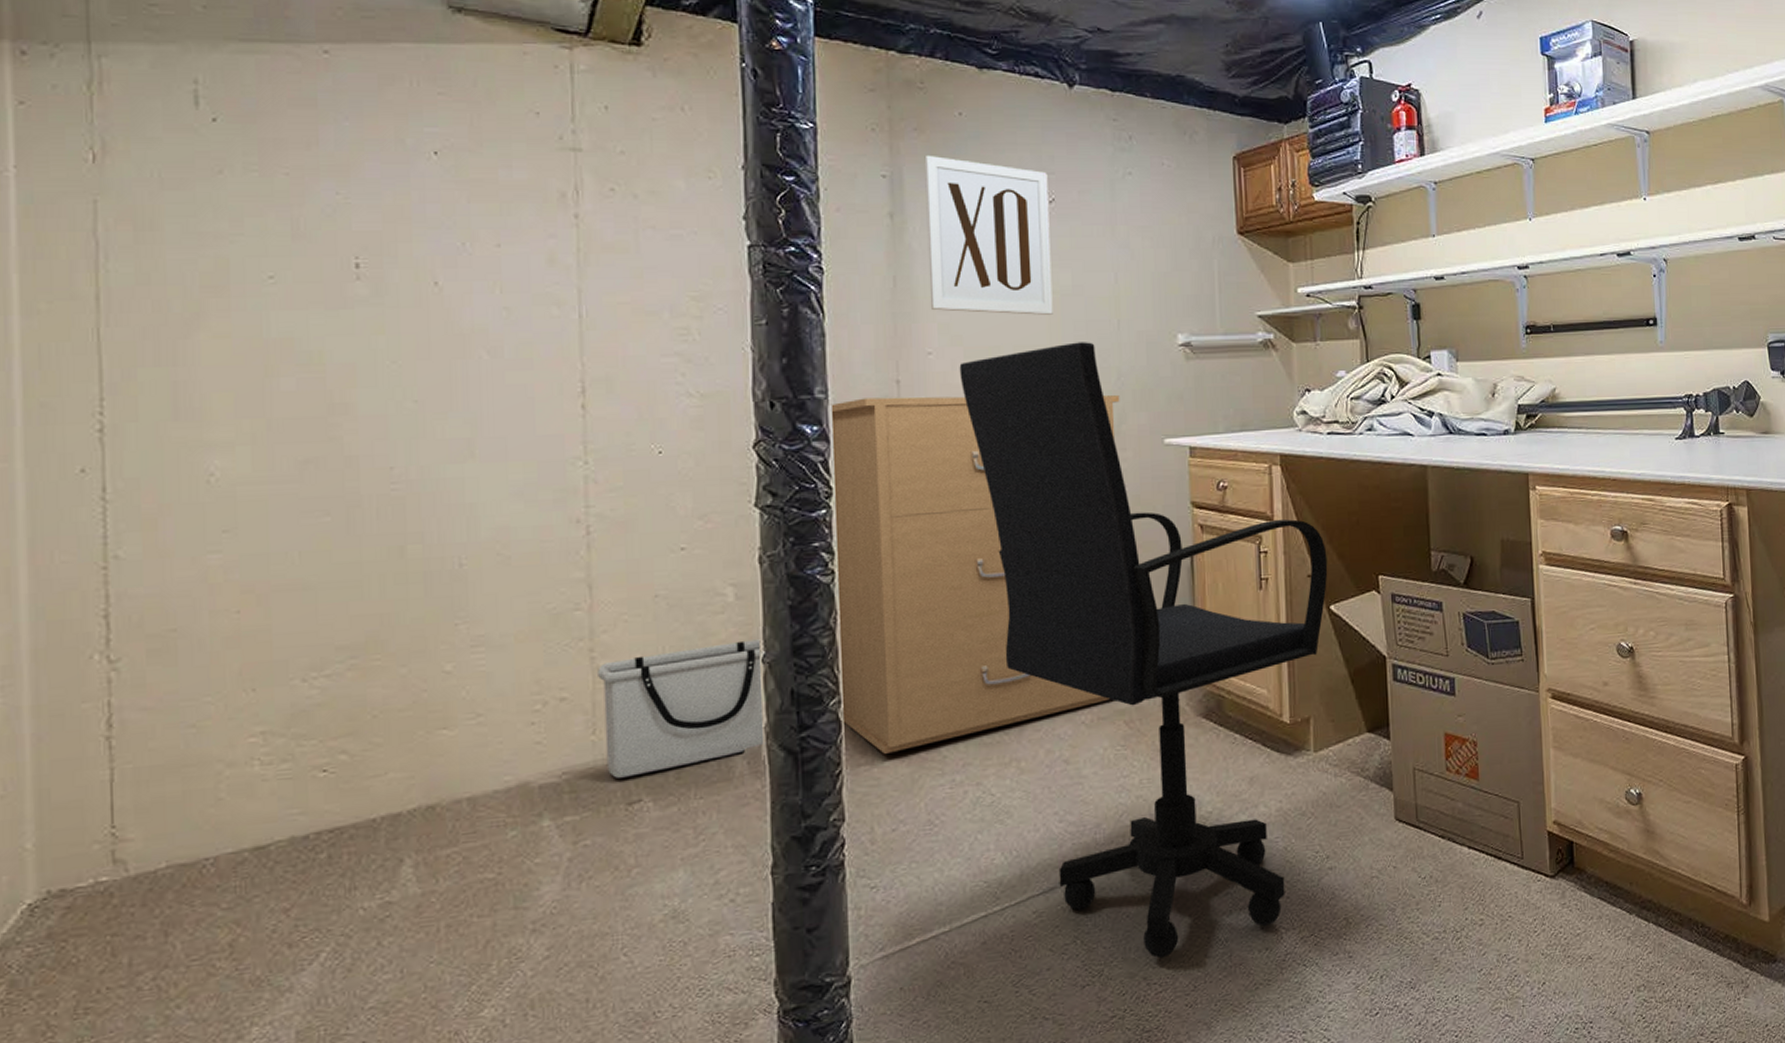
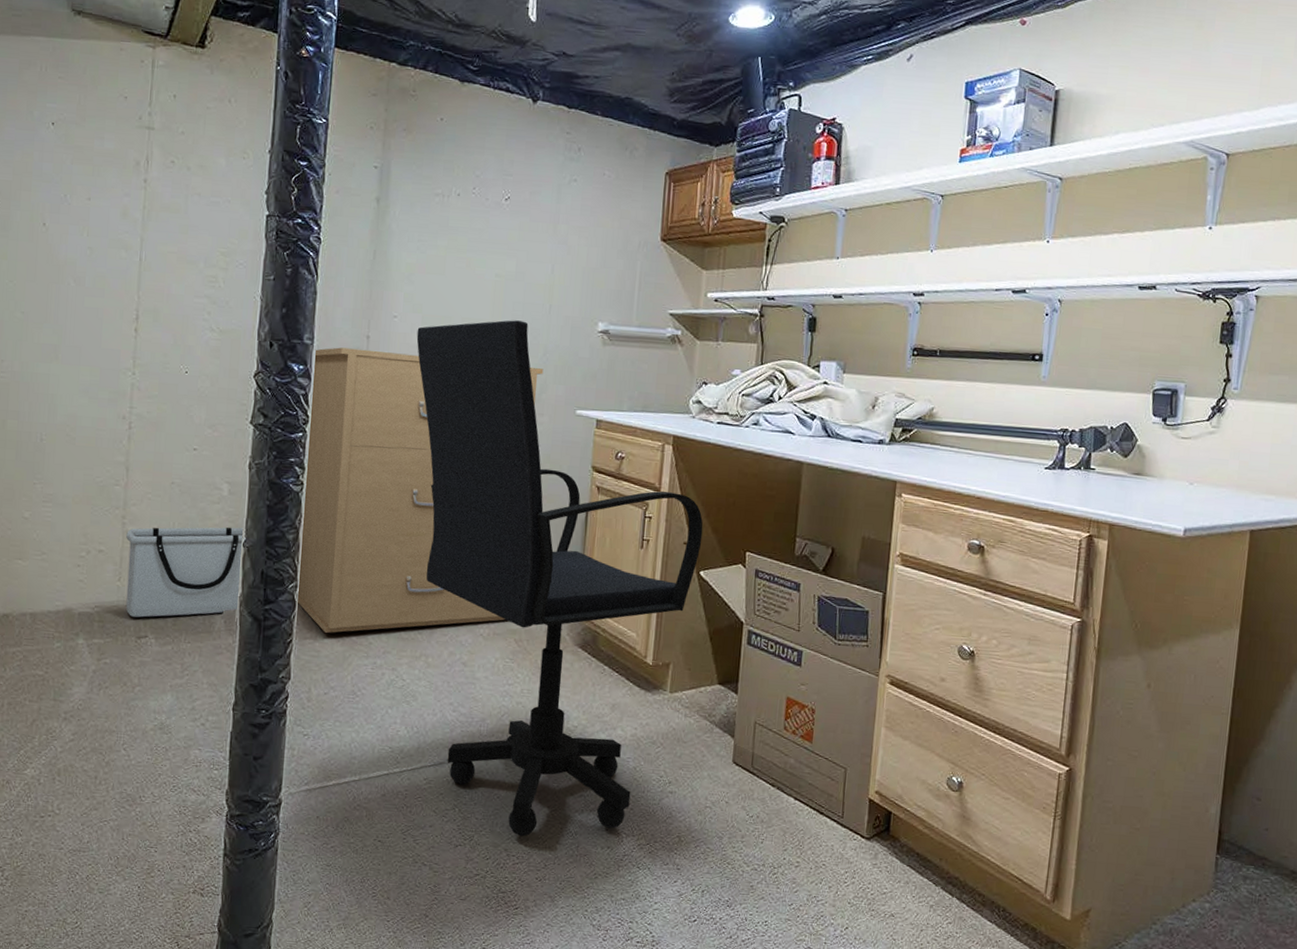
wall art: present [924,155,1053,315] -> none [400,152,507,295]

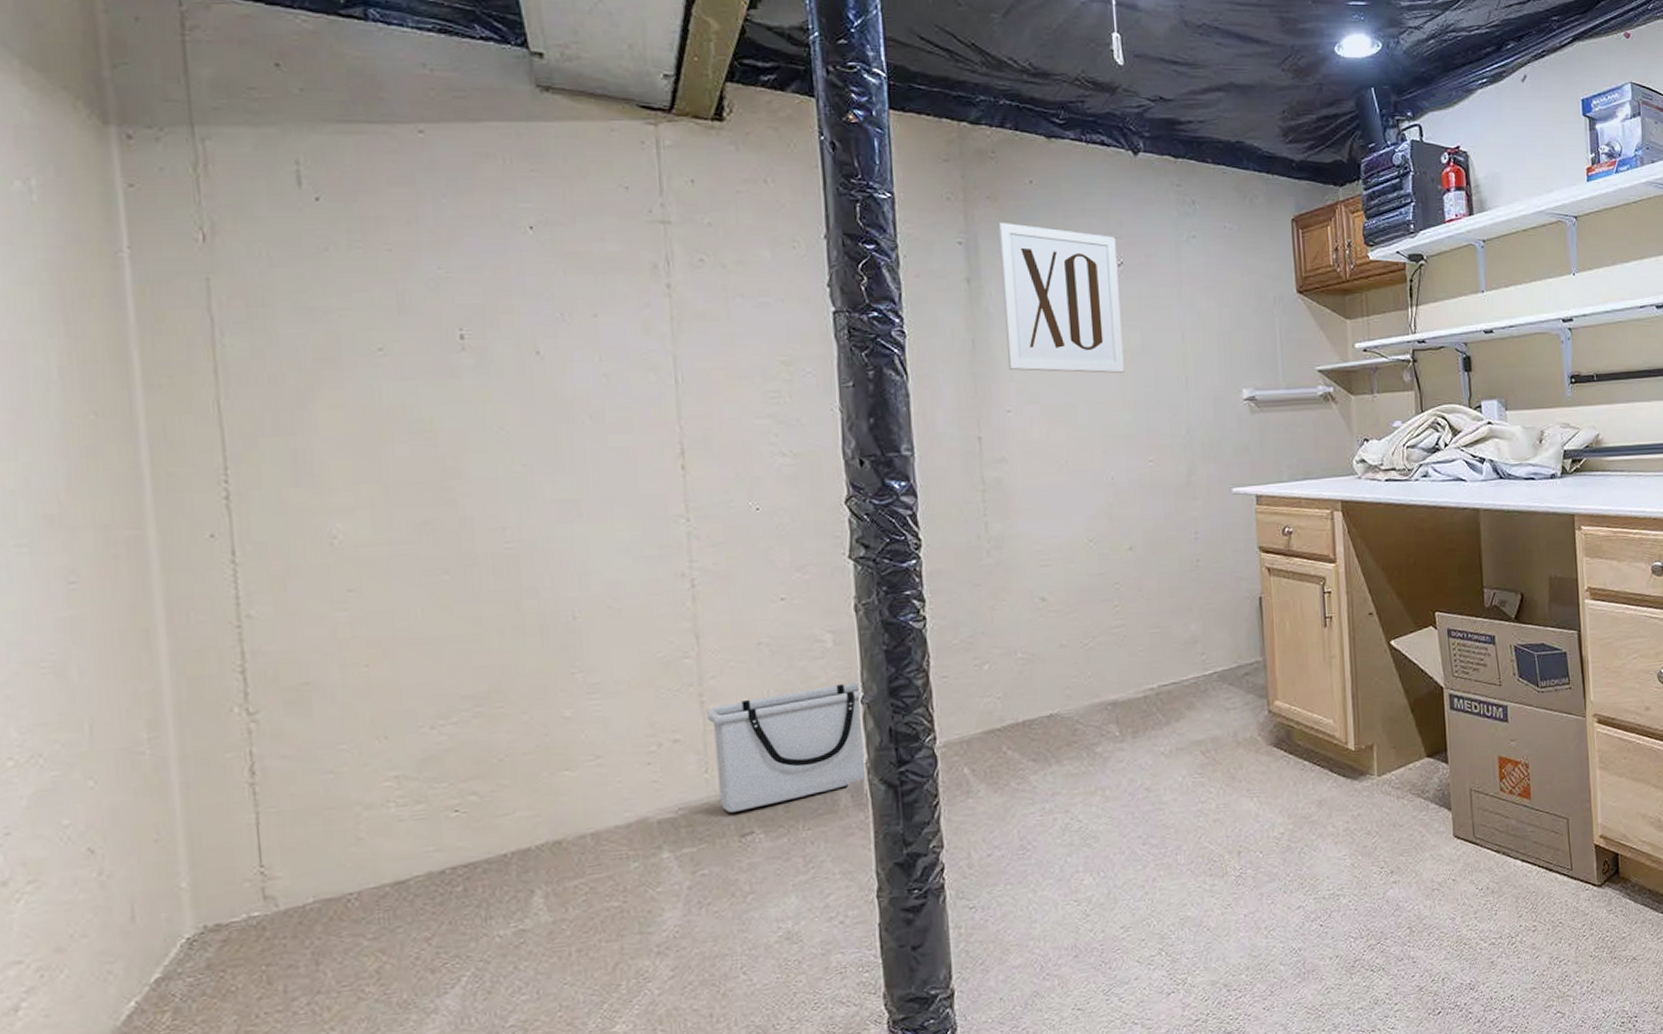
filing cabinet: present [298,347,544,633] -> none [917,448,1190,786]
wall art: none [400,152,507,295] -> present [998,222,1124,373]
office chair: present [416,320,703,837] -> none [1037,398,1388,967]

